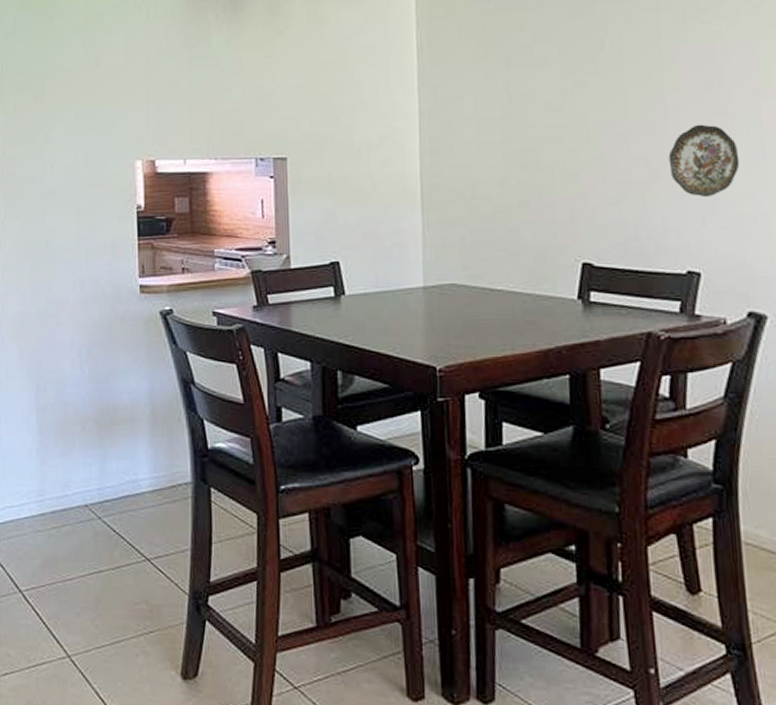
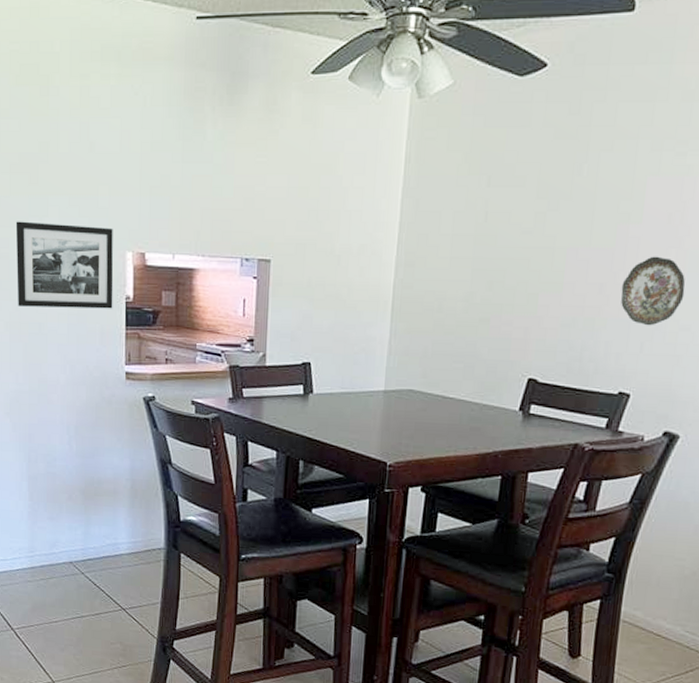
picture frame: none [21,137,124,224] -> present [15,221,114,309]

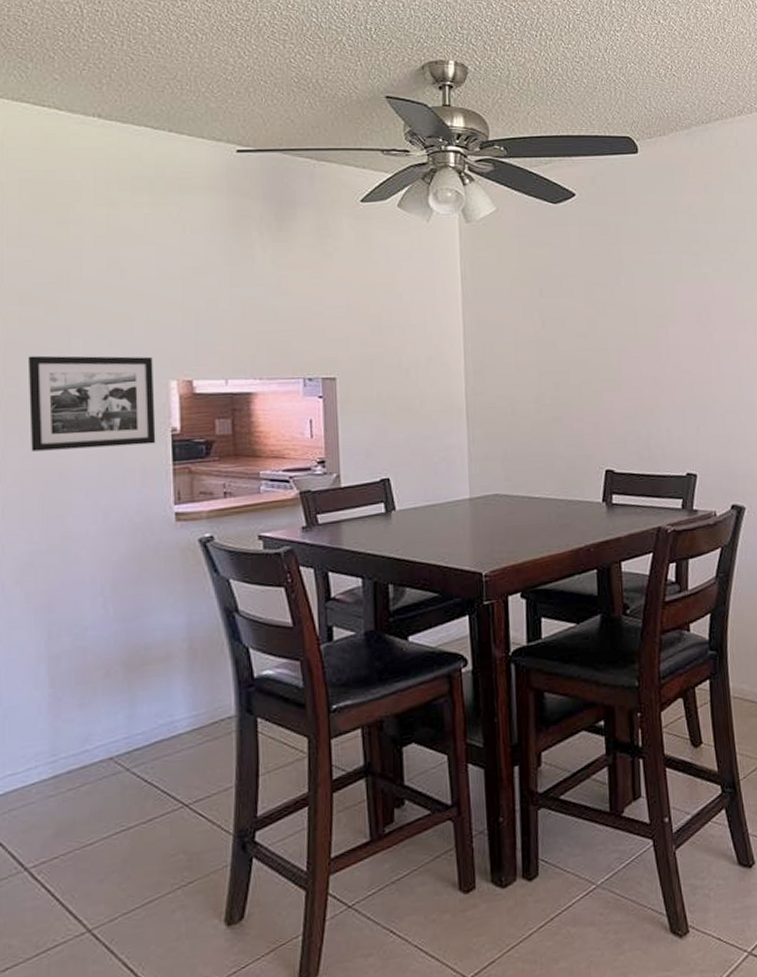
decorative plate: present [621,256,685,326] -> none [671,350,724,411]

